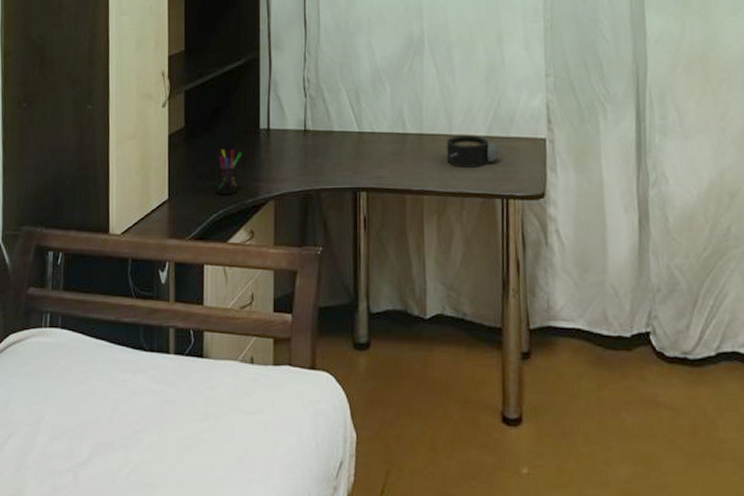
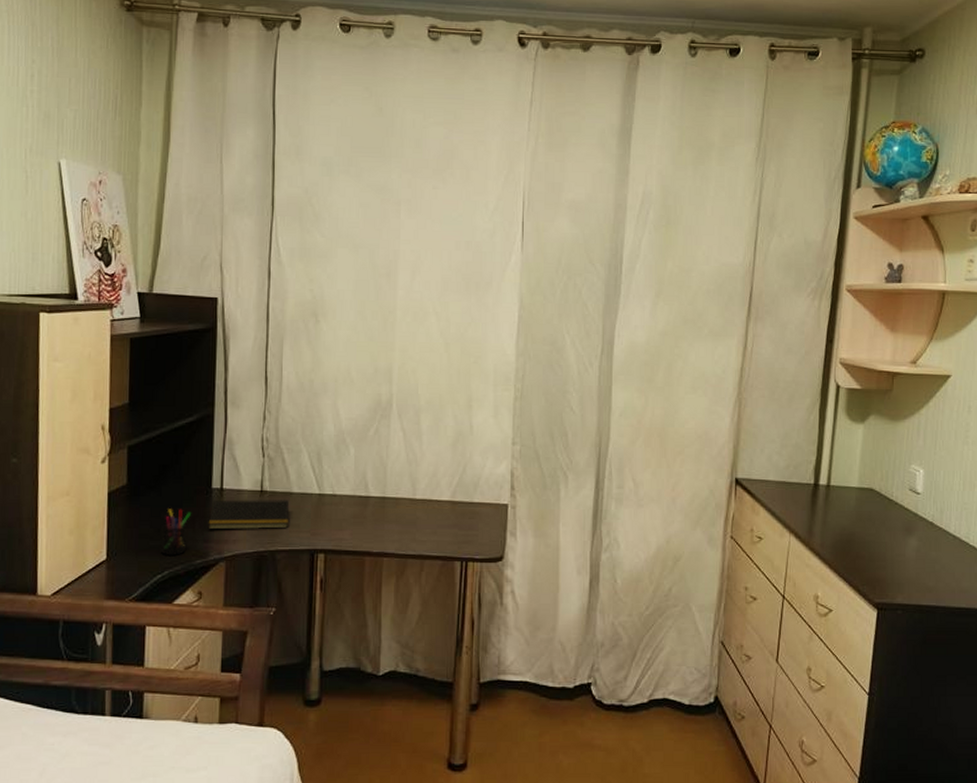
notepad: none [257,137,331,170] -> present [208,499,289,530]
alarm clock: present [439,135,504,168] -> none [402,499,466,531]

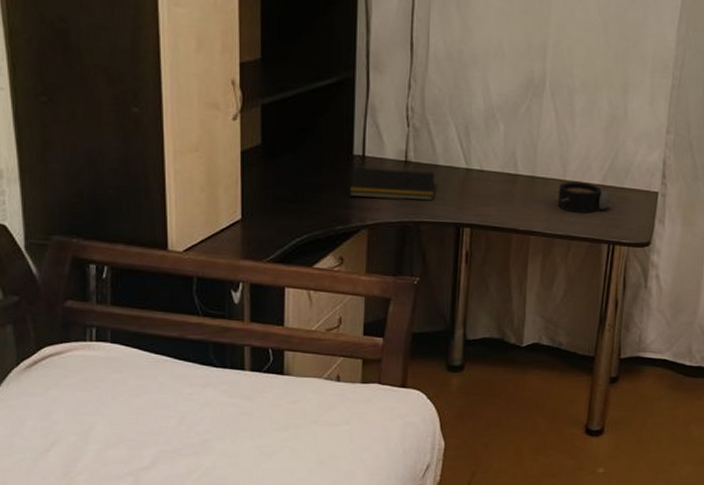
pen holder: present [161,509,192,555] -> none [300,172,332,220]
alarm clock: none [402,499,466,531] -> present [551,181,616,214]

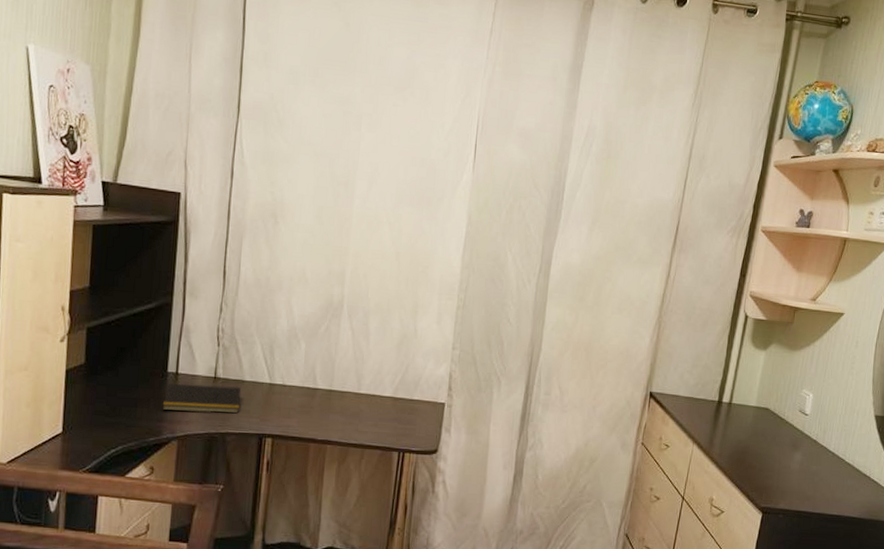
alarm clock: present [551,181,616,214] -> none [347,394,406,424]

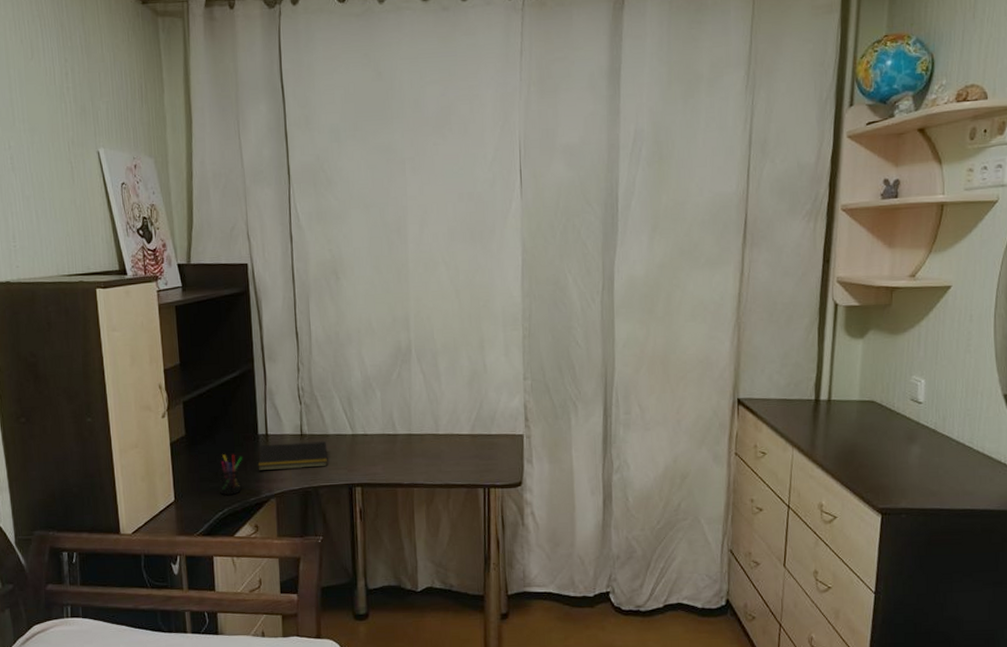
pen holder: none [116,388,147,432] -> present [219,454,243,495]

